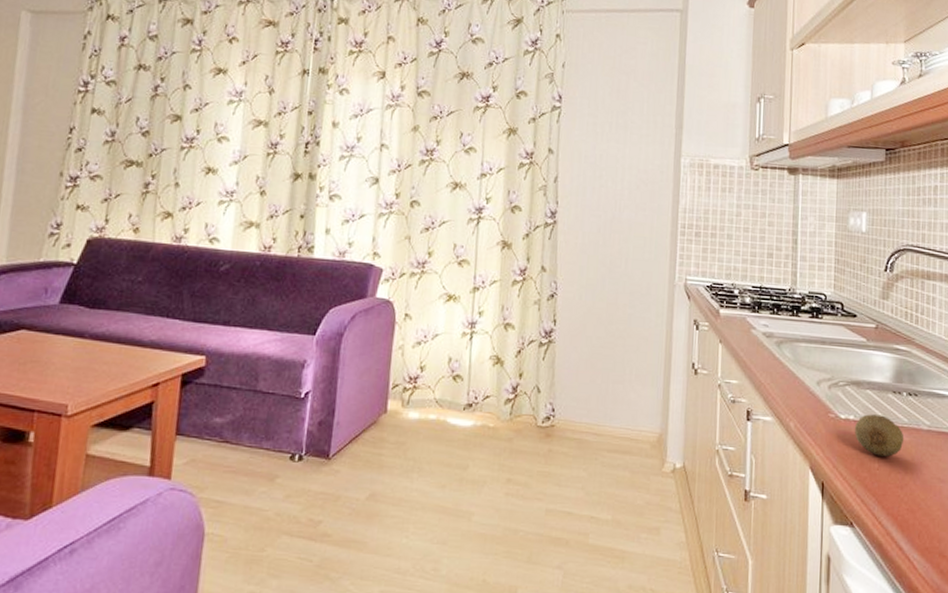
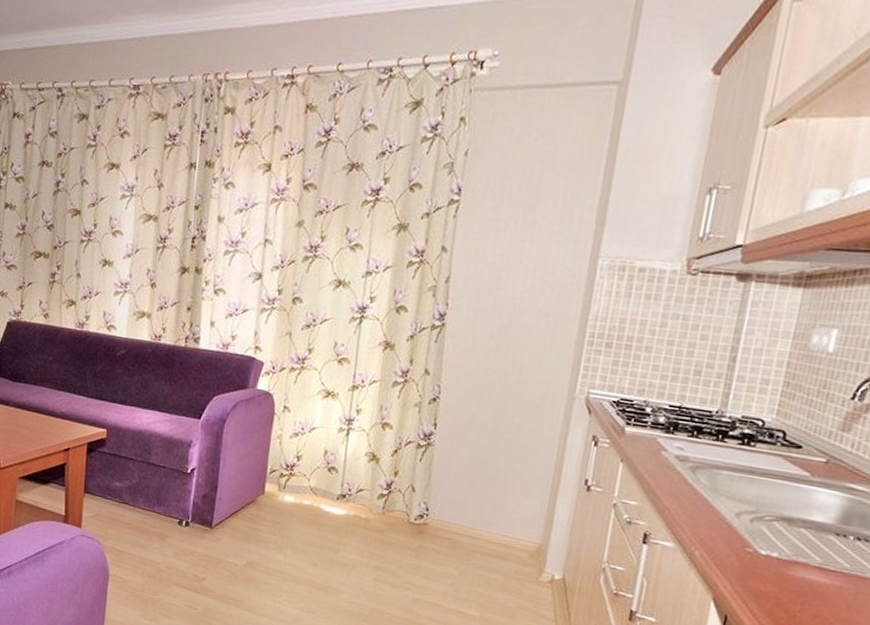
fruit: present [855,414,904,457] -> none [775,554,842,601]

